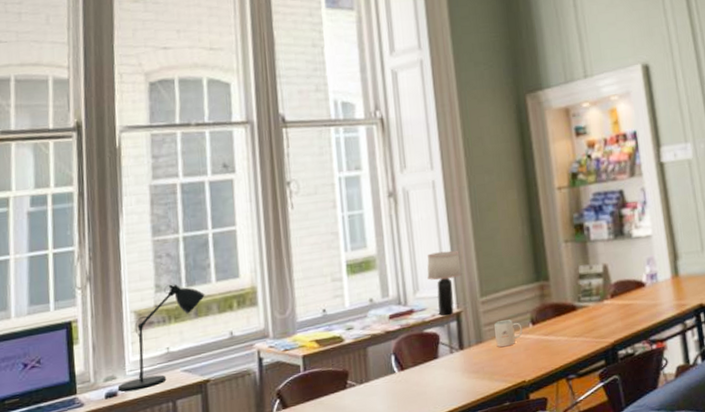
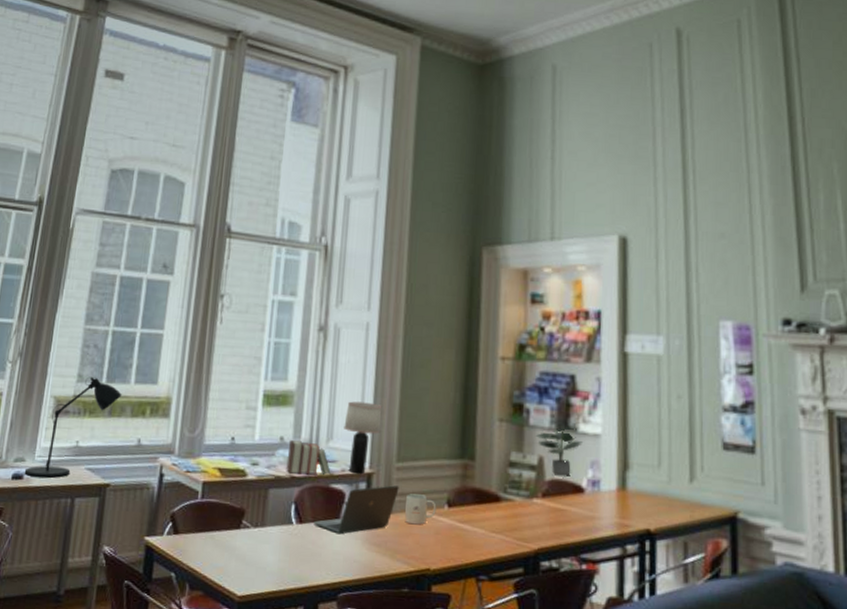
books: none [379,297,422,330] -> present [286,439,331,475]
laptop: none [414,317,487,372] -> present [313,485,399,535]
potted plant: none [597,234,638,279] -> present [535,427,583,478]

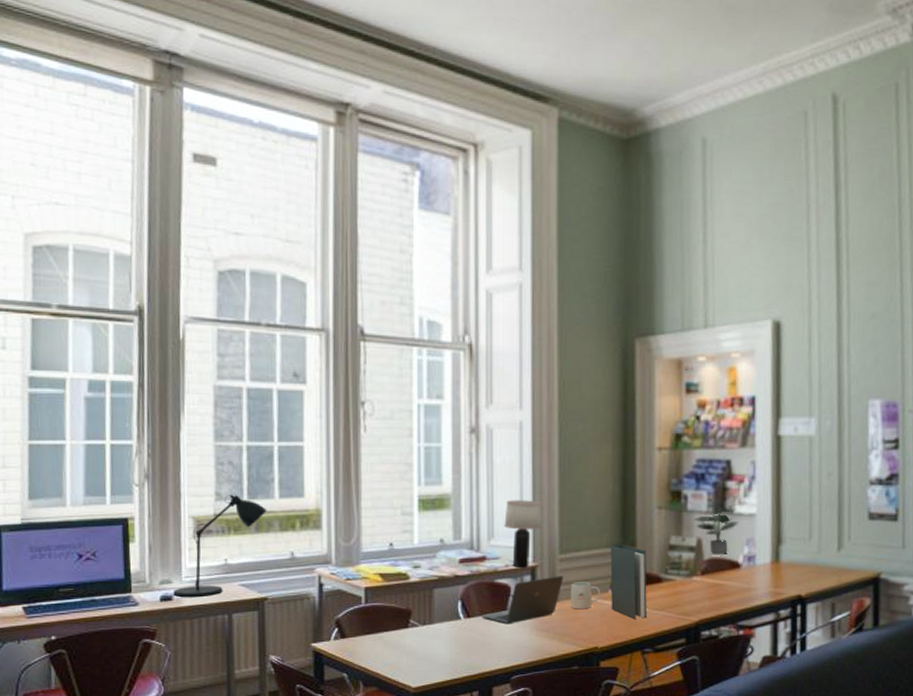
books: present [286,439,331,475] -> none [449,540,495,573]
binder: none [446,456,486,542] -> present [610,545,647,620]

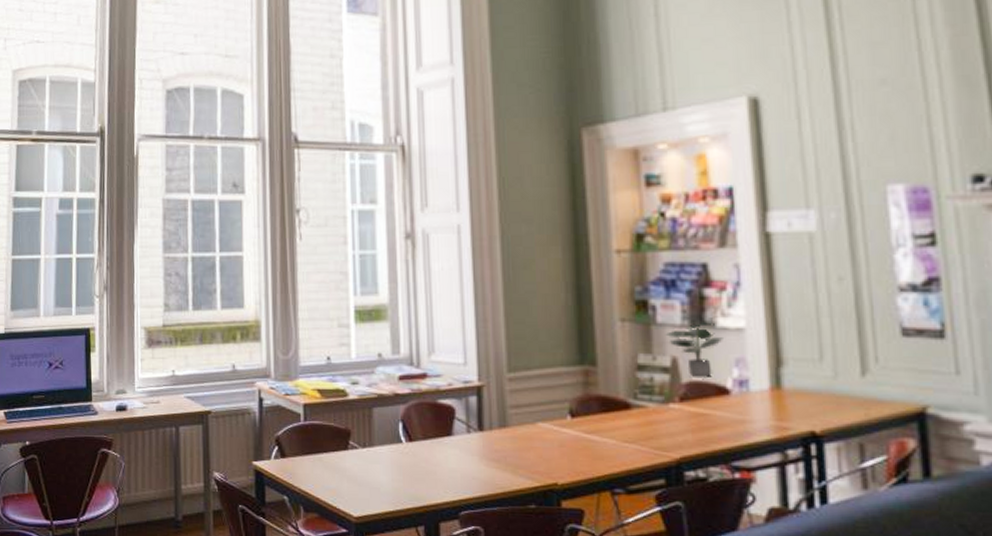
desk lamp: present [173,494,267,598] -> none [127,305,210,409]
laptop: present [481,576,563,625] -> none [424,397,514,451]
table lamp: present [504,500,542,568] -> none [445,311,486,388]
mug: present [570,582,601,610] -> none [521,405,558,438]
binder: present [610,545,647,620] -> none [566,363,615,453]

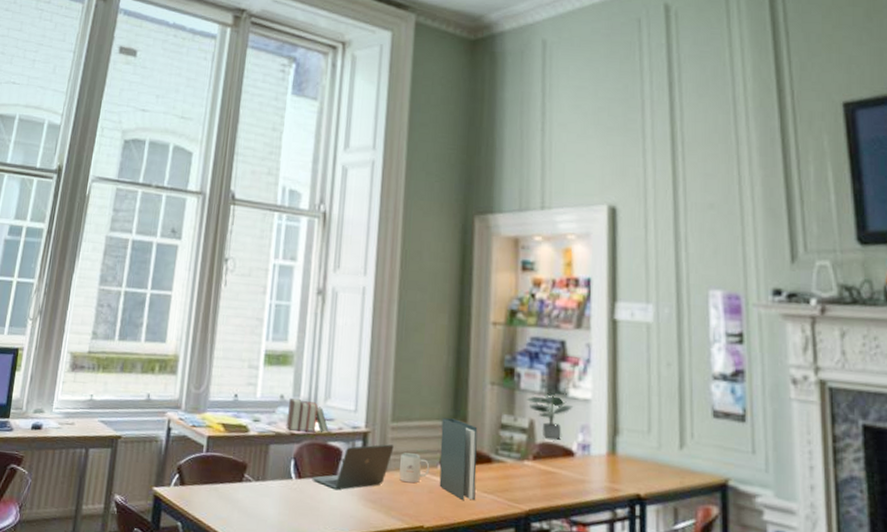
books: none [388,355,437,391] -> present [286,397,329,432]
laptop: none [424,397,514,451] -> present [312,444,394,490]
mug: none [521,405,558,438] -> present [399,453,430,484]
binder: none [566,363,615,453] -> present [439,417,478,501]

